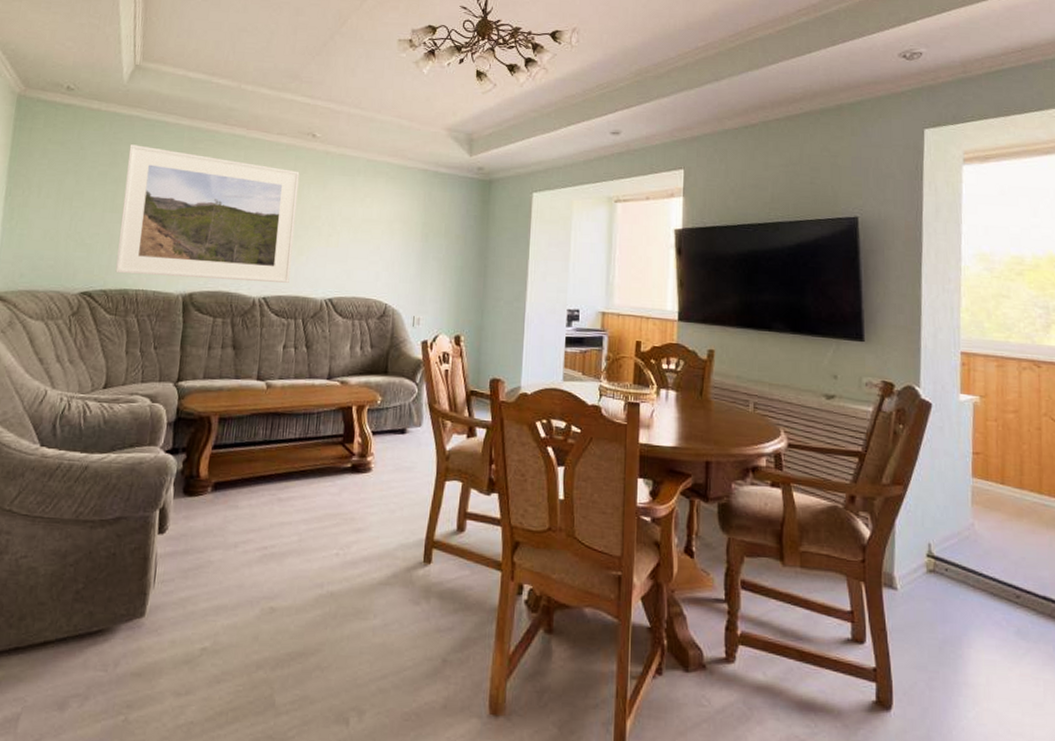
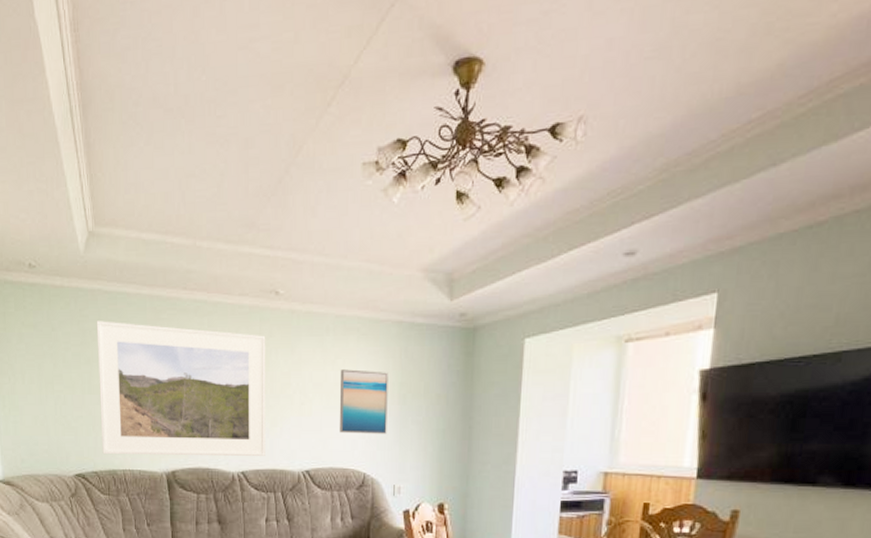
wall art: none [364,207,413,268] -> present [340,369,388,434]

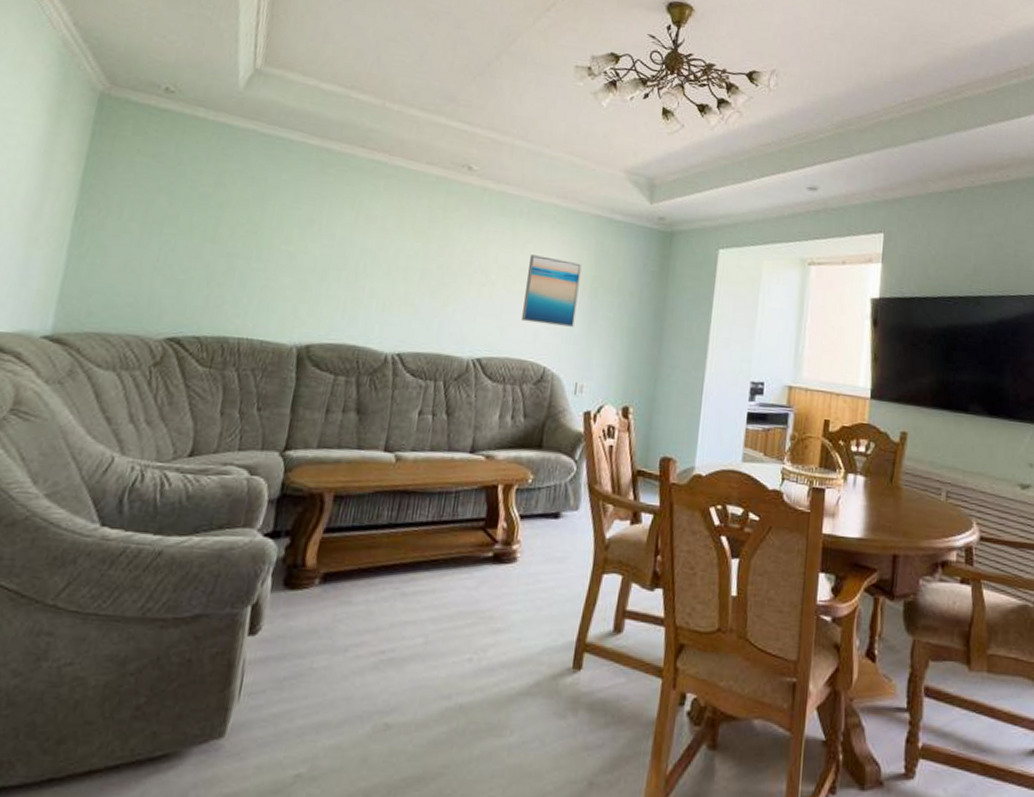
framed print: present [96,321,266,457] -> none [213,163,451,338]

